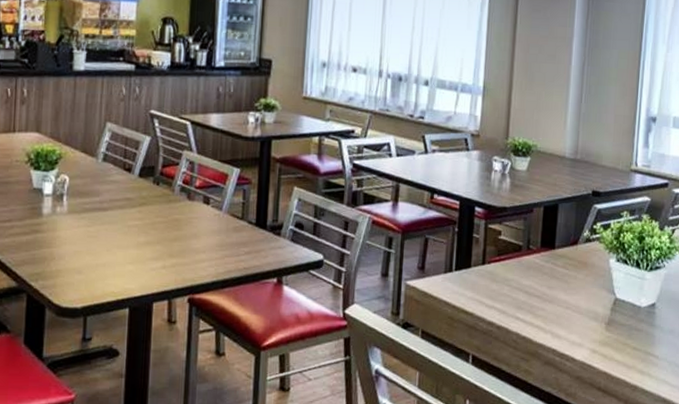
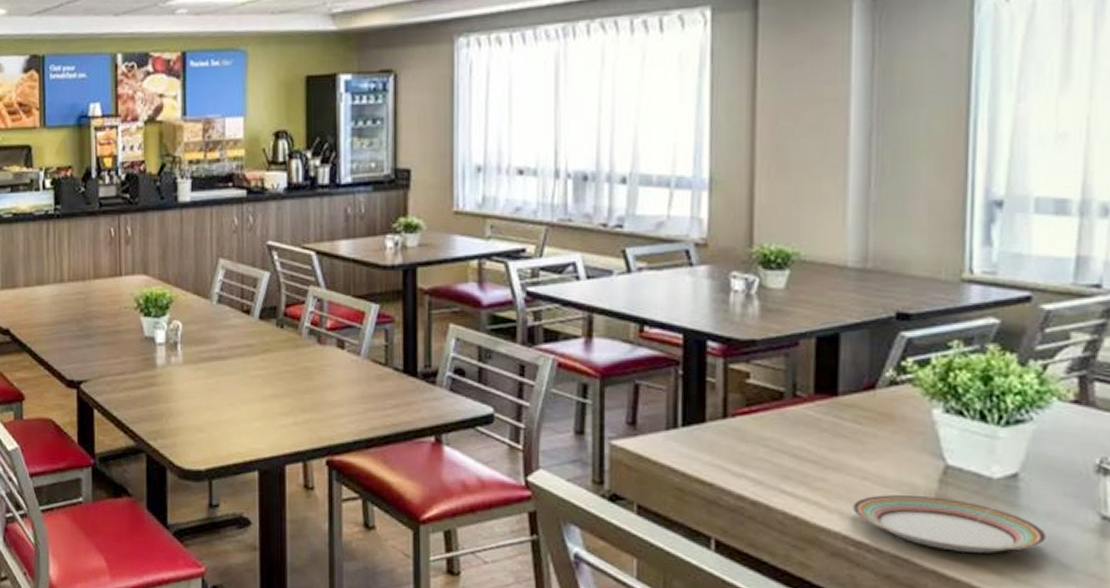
plate: none [559,319,669,359] -> present [851,494,1048,553]

